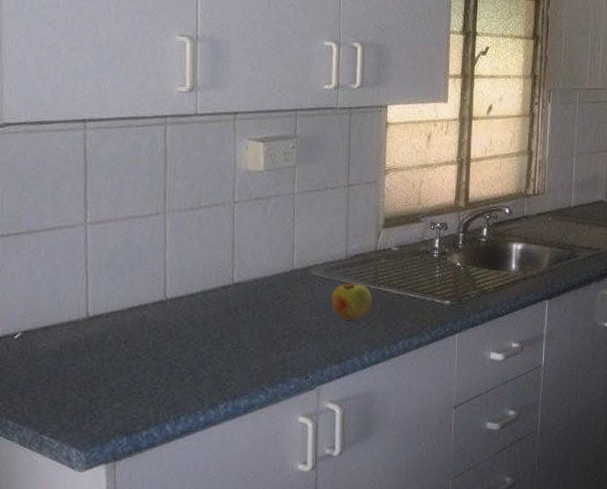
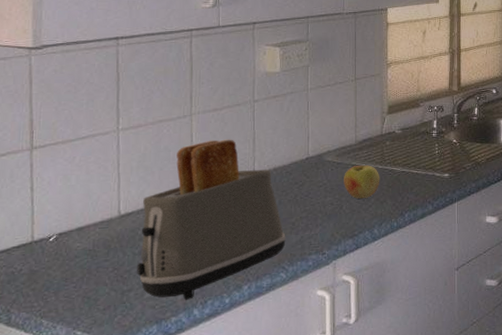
toaster: none [106,242,266,414] -> present [137,139,286,300]

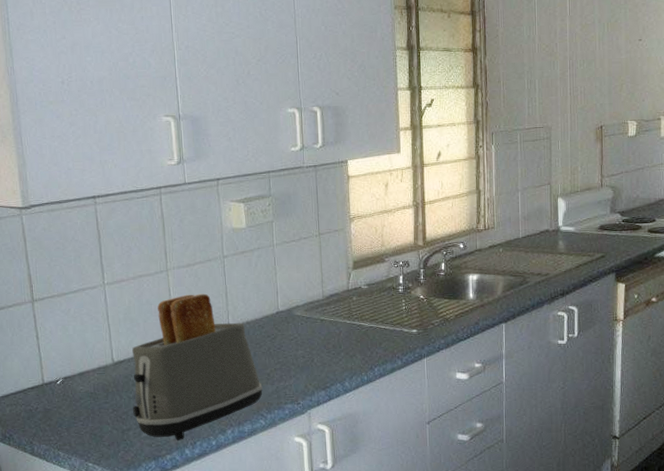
apple: present [344,165,380,199] -> none [313,320,349,352]

